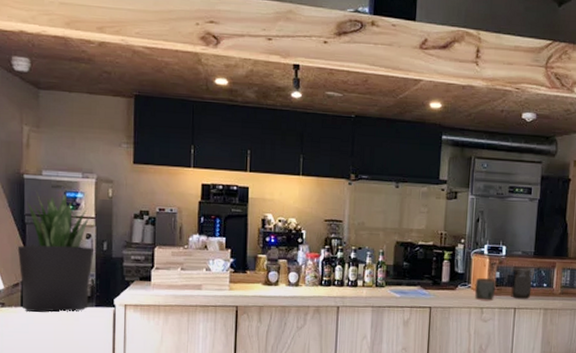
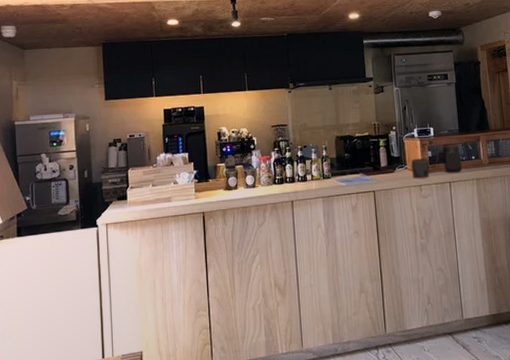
planter: present [17,190,95,312] -> none [12,134,77,241]

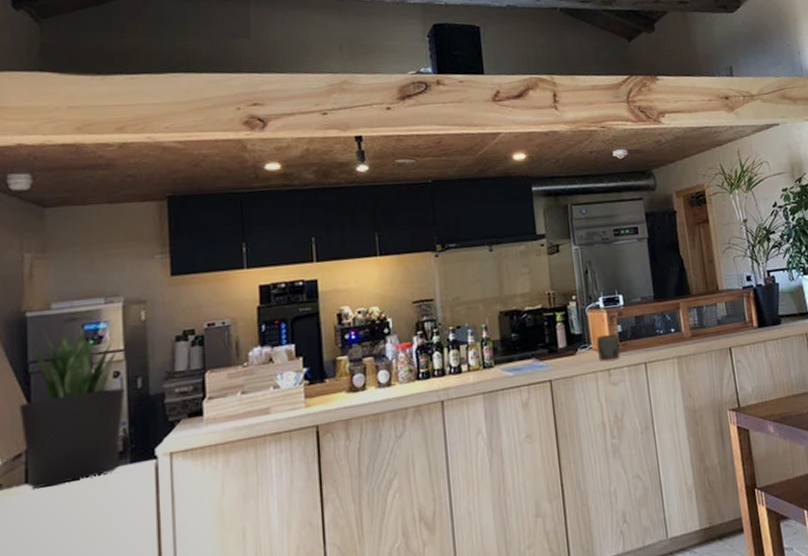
planter: none [12,134,77,241] -> present [19,328,126,489]
jar: present [440,143,463,174] -> none [632,313,660,353]

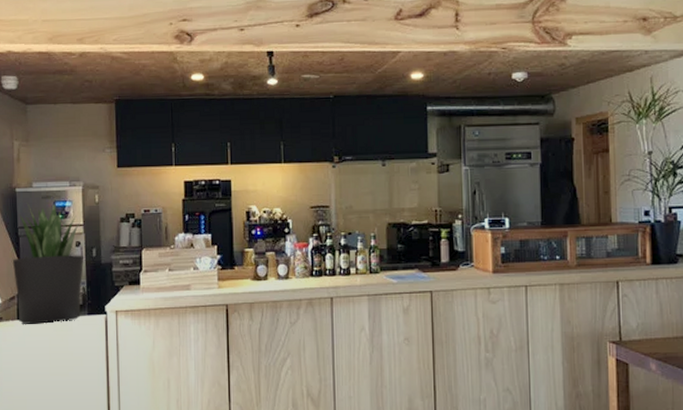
mug: present [596,334,621,362] -> none [478,254,502,281]

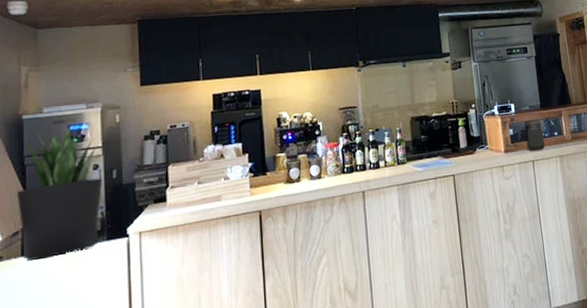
jar: none [516,238,545,276] -> present [522,119,545,152]

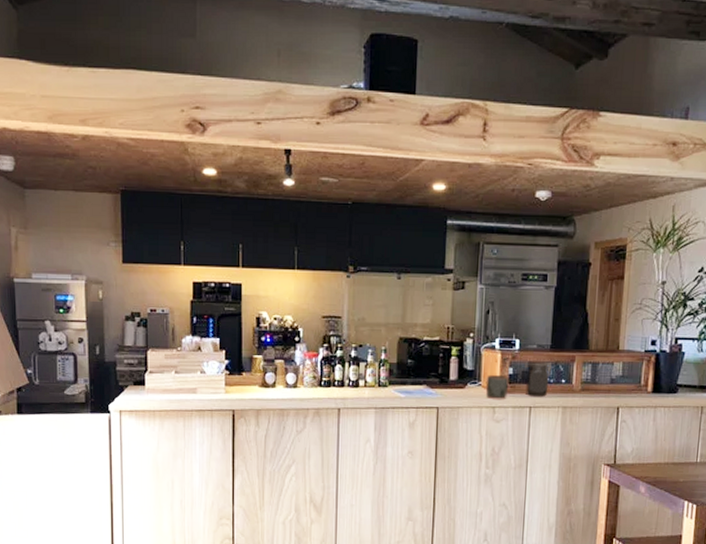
planter: present [16,128,103,261] -> none [11,294,87,420]
mug: none [491,136,512,160] -> present [485,374,509,400]

